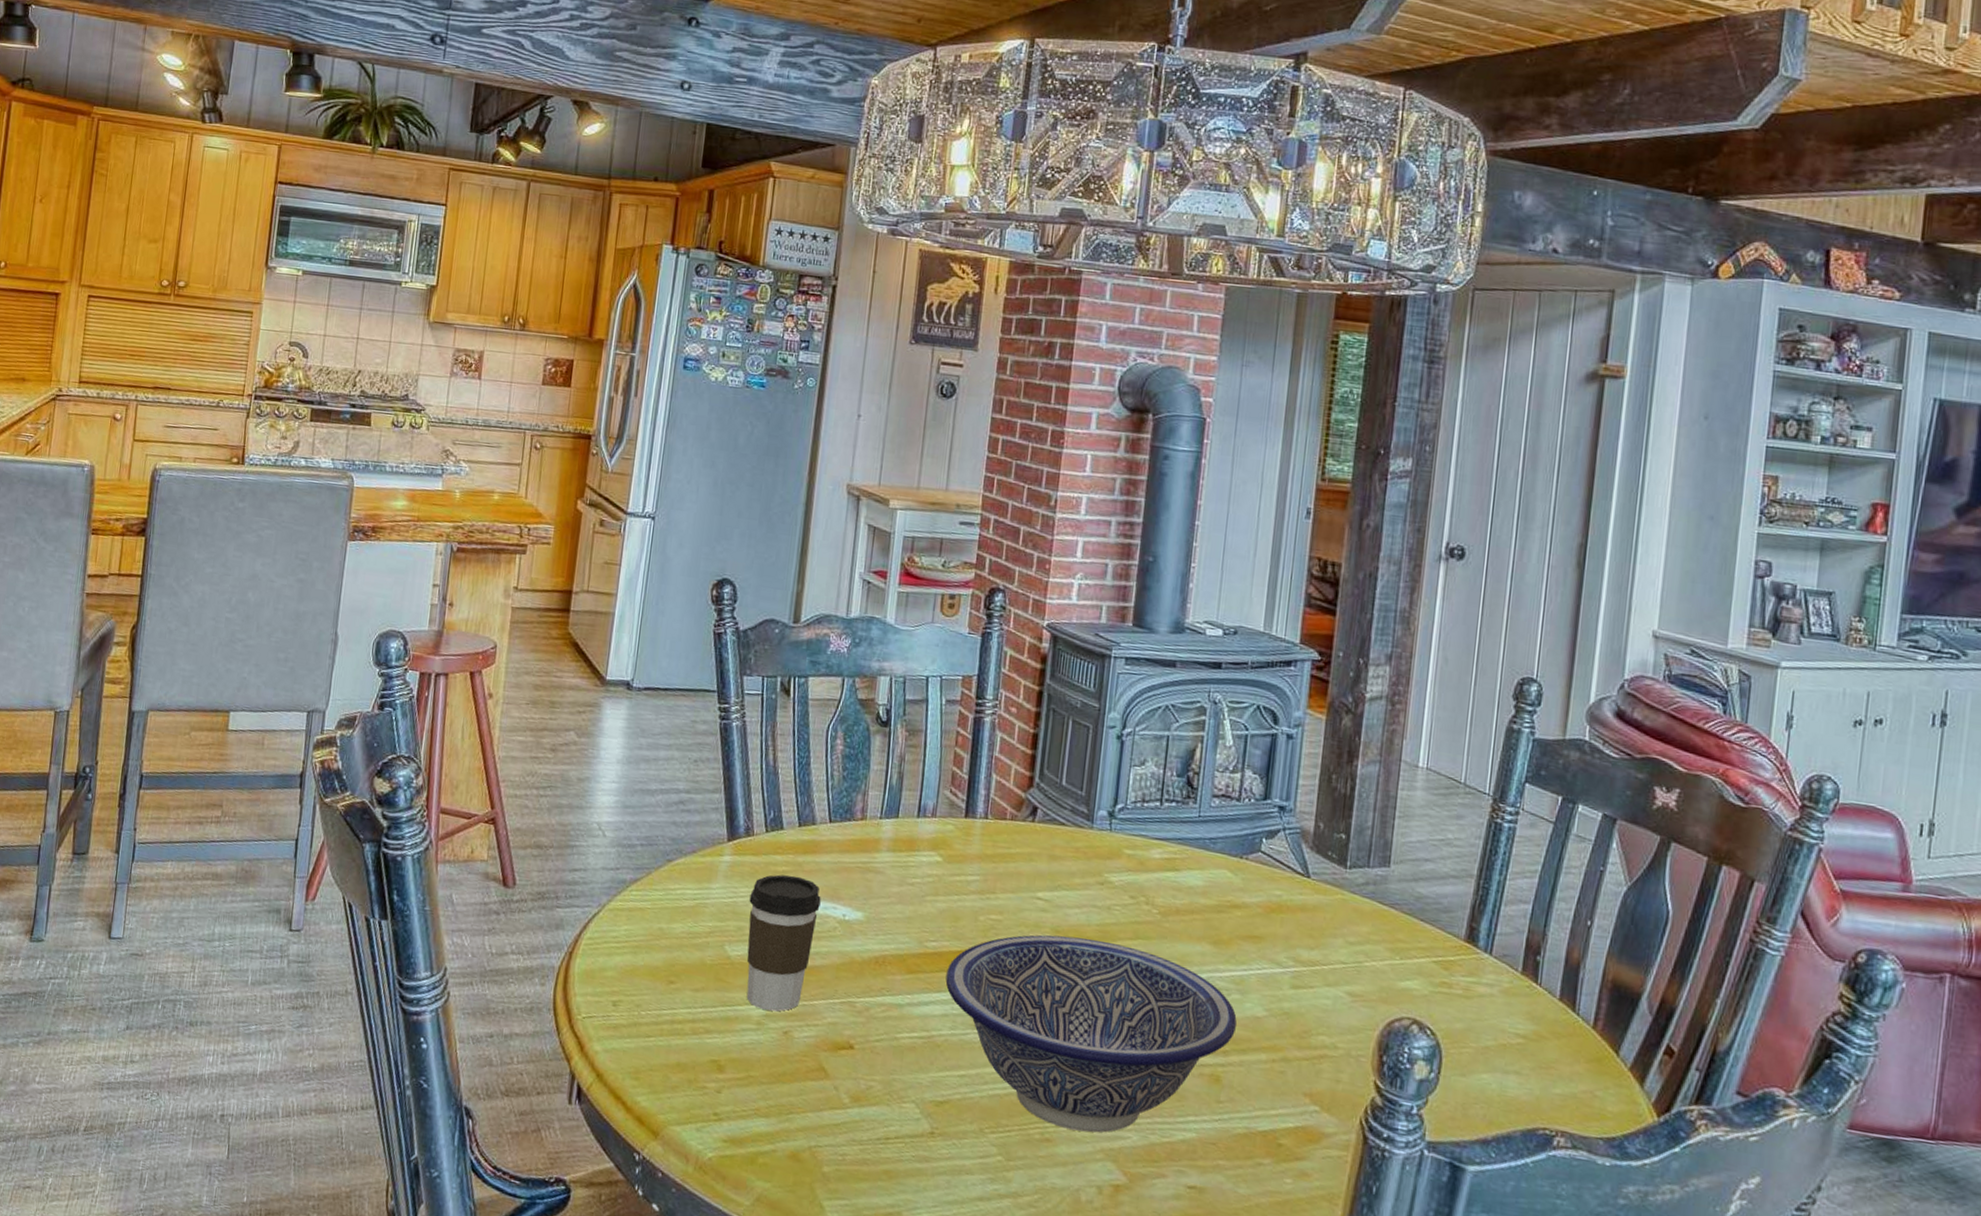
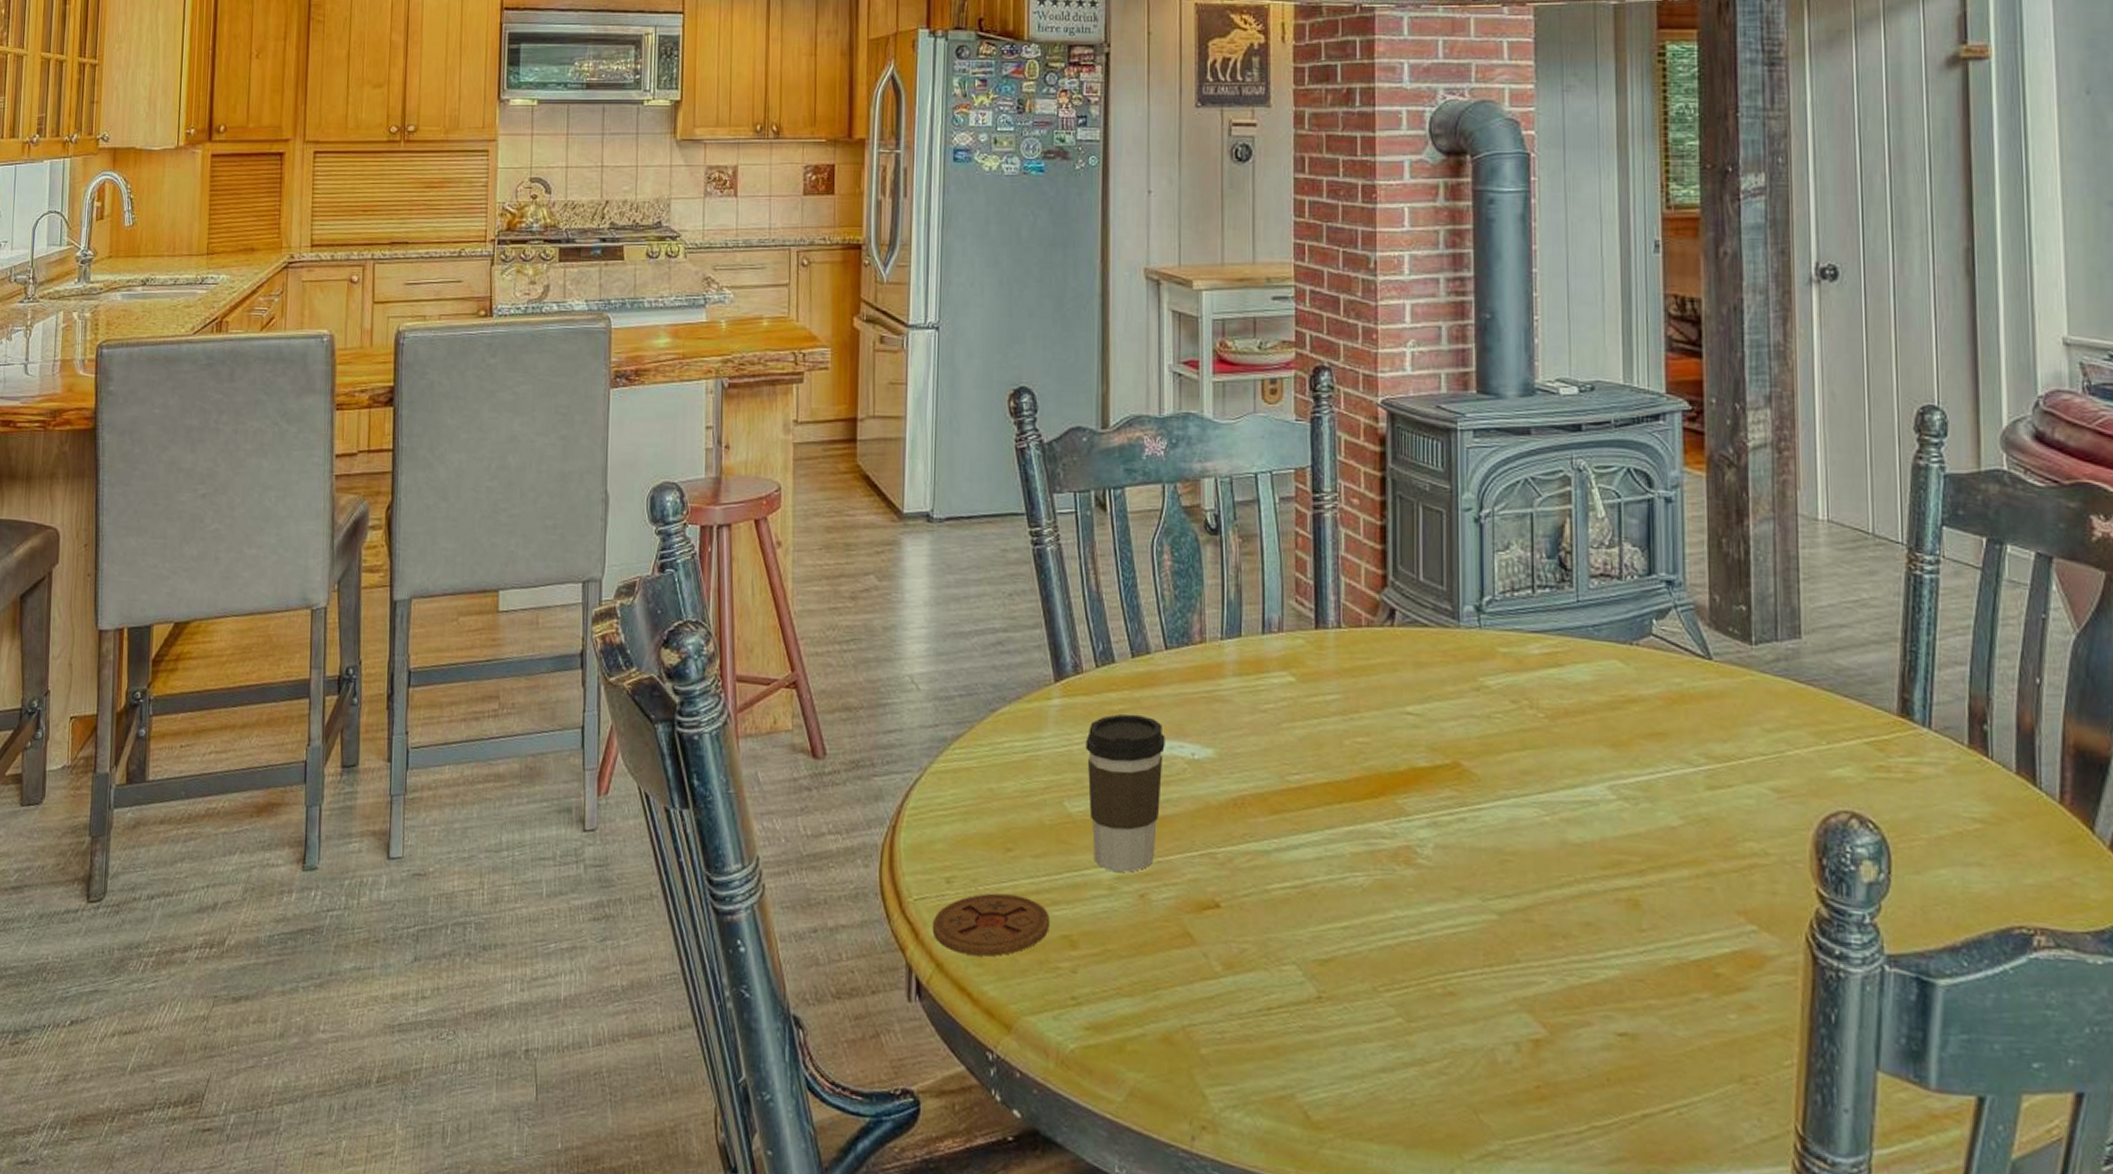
coaster: none [596,1018,702,1072] -> present [932,893,1050,957]
decorative bowl: present [945,934,1237,1133] -> none [1315,753,1650,981]

